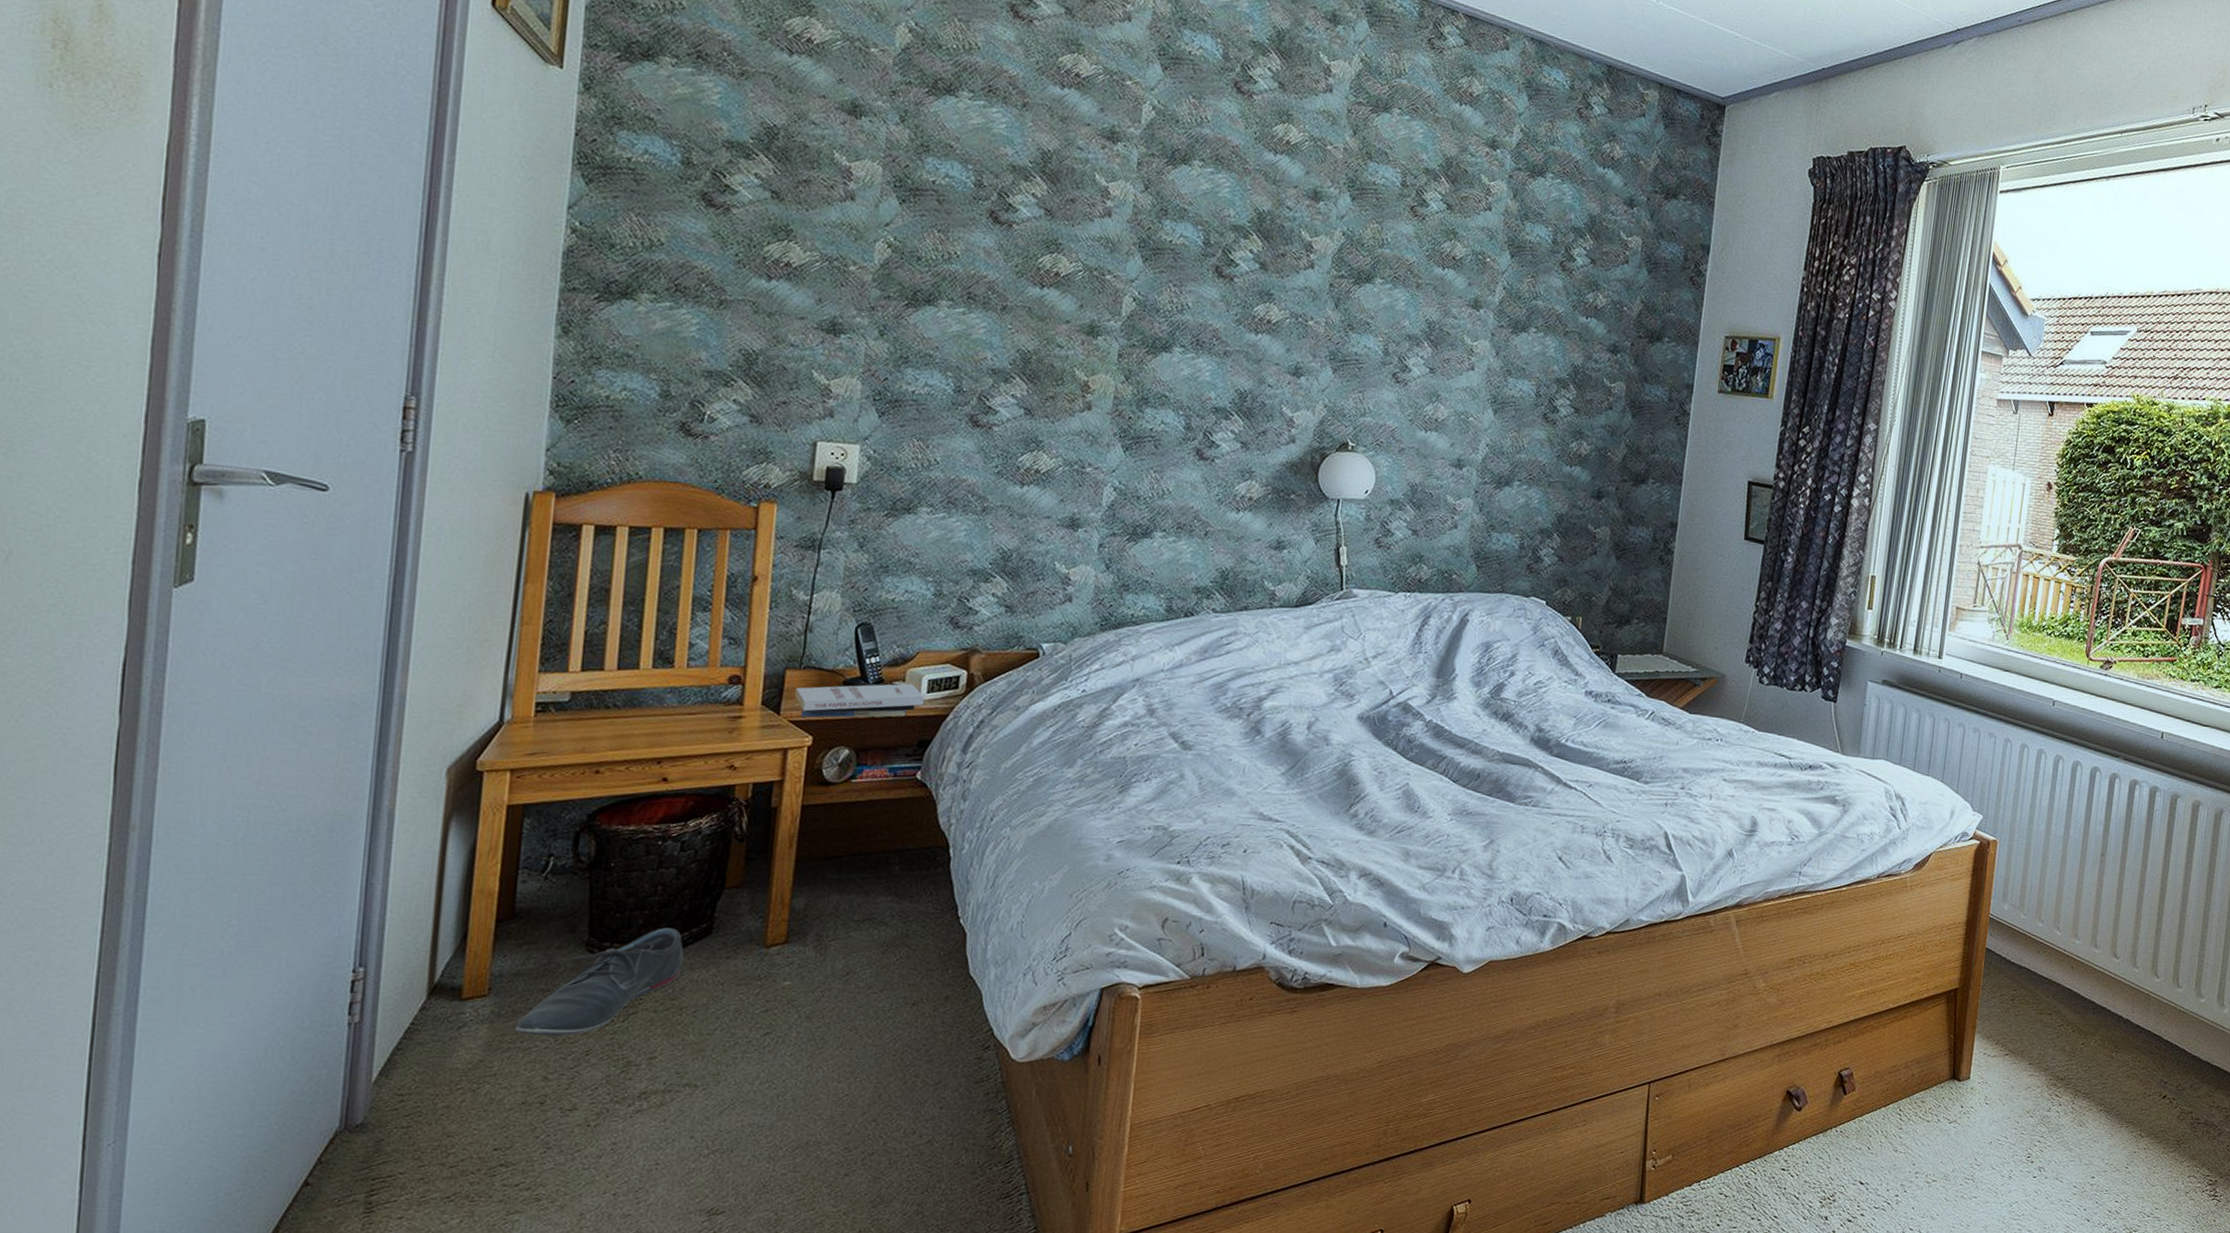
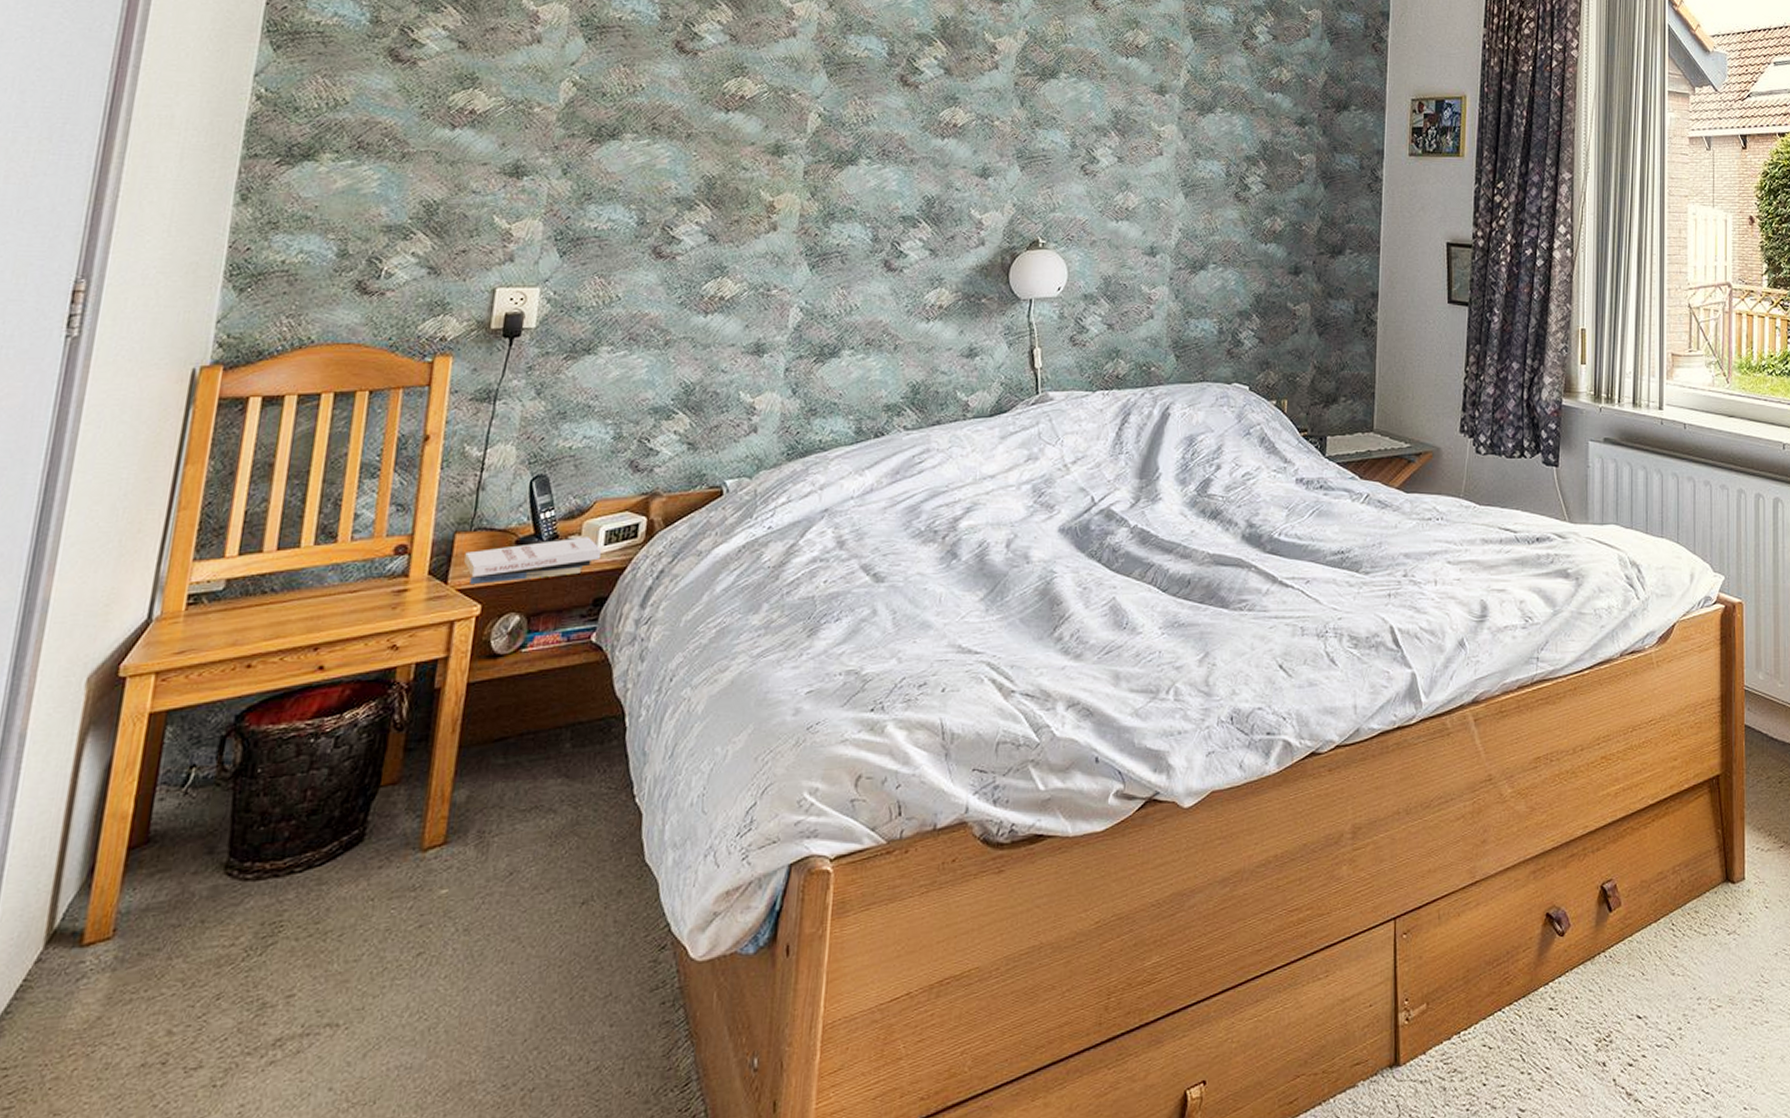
shoe: present [514,928,684,1037] -> none [138,838,332,982]

